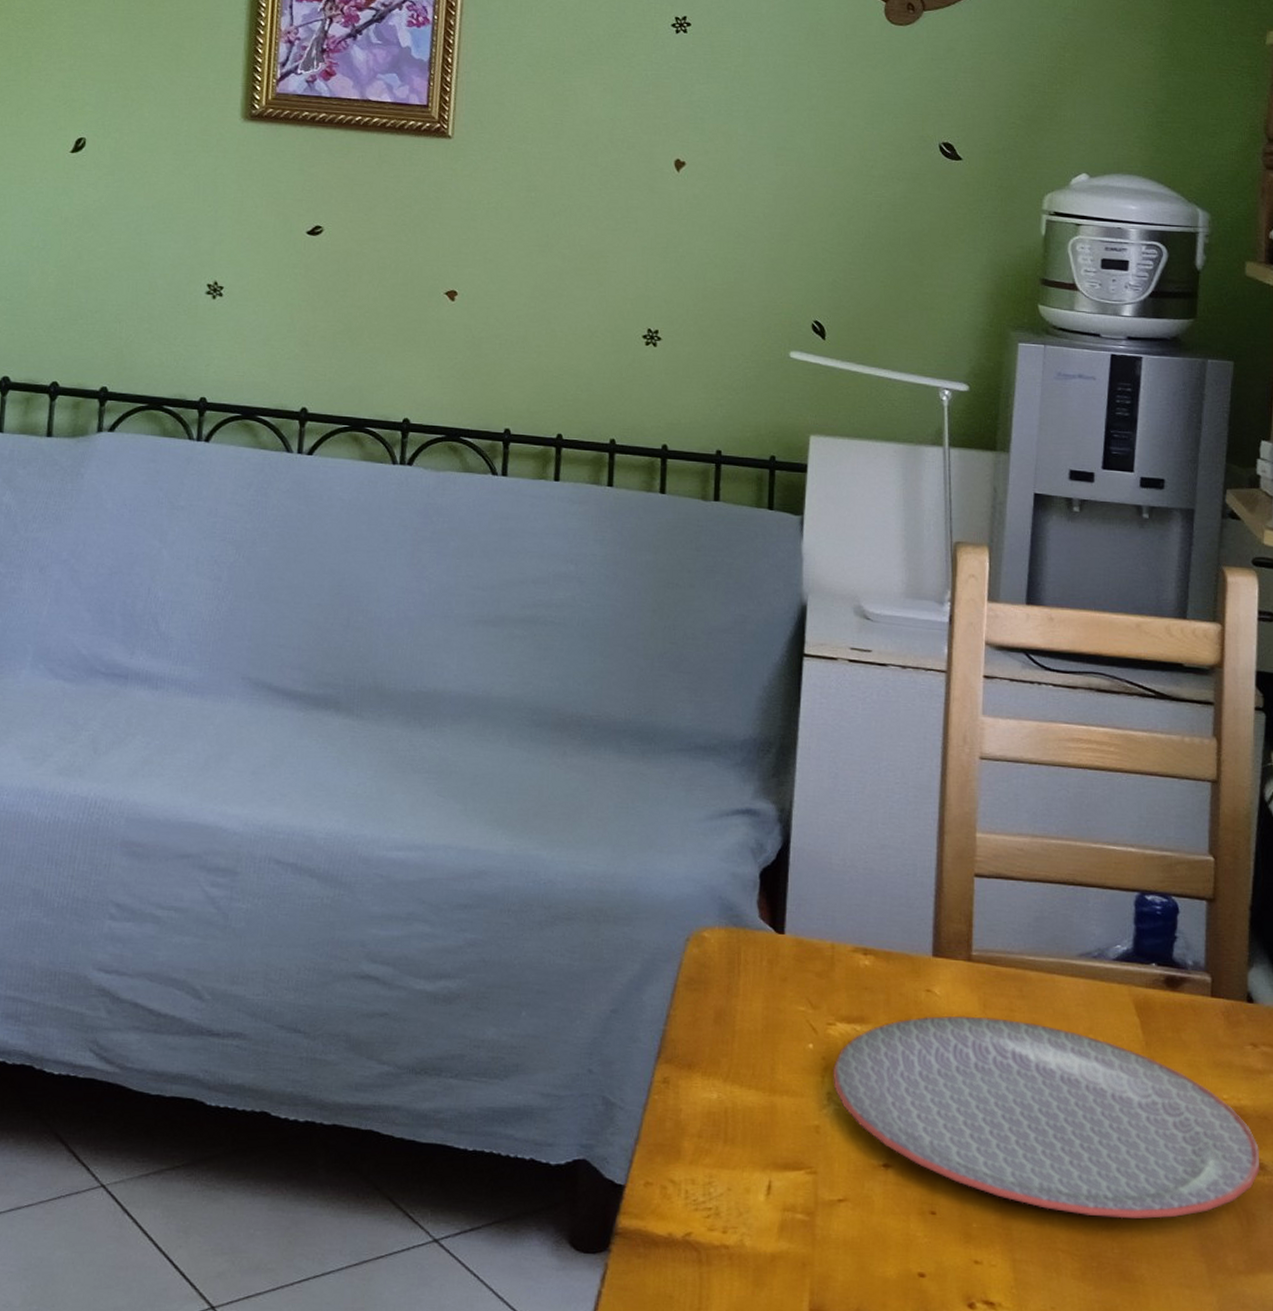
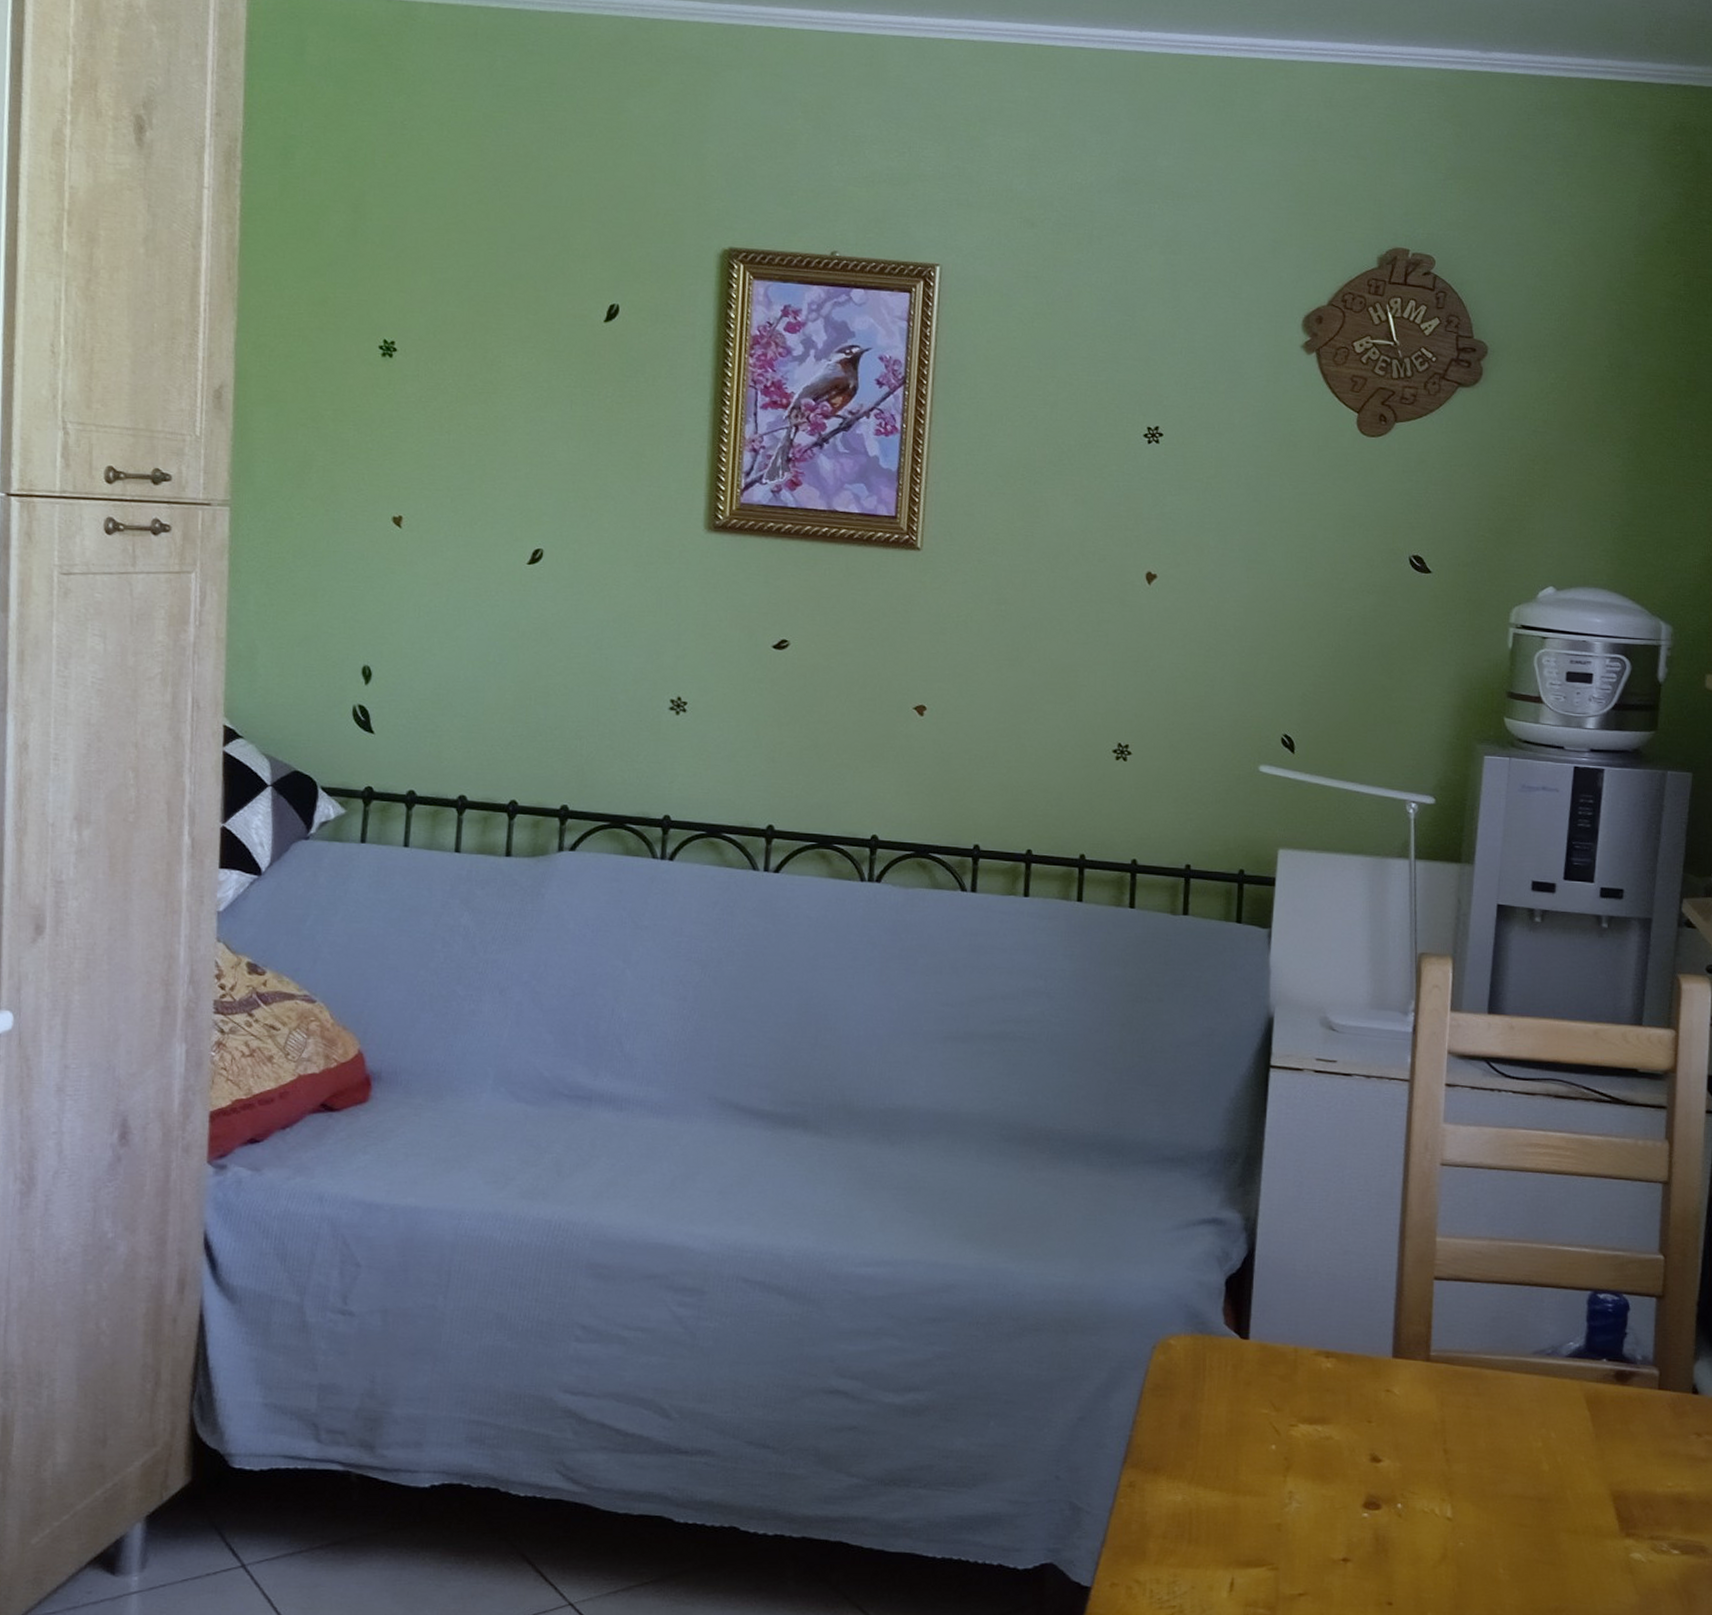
plate: present [833,1015,1260,1219] -> none [1295,1414,1702,1603]

